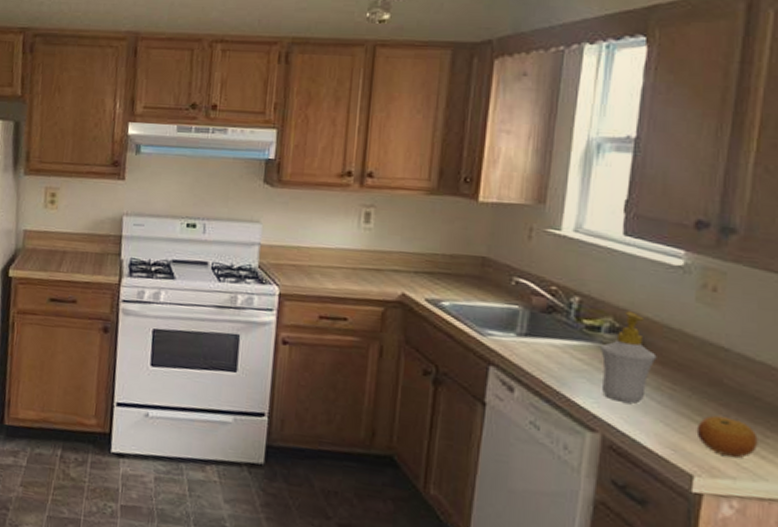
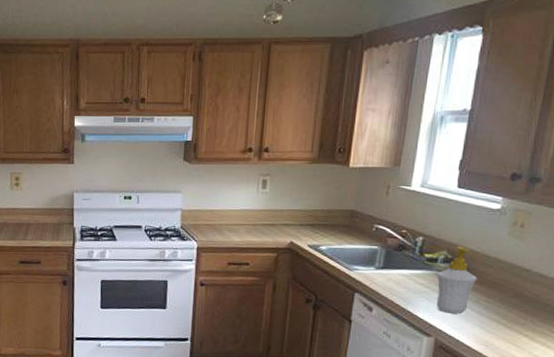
fruit: present [696,415,758,458] -> none [502,319,546,348]

